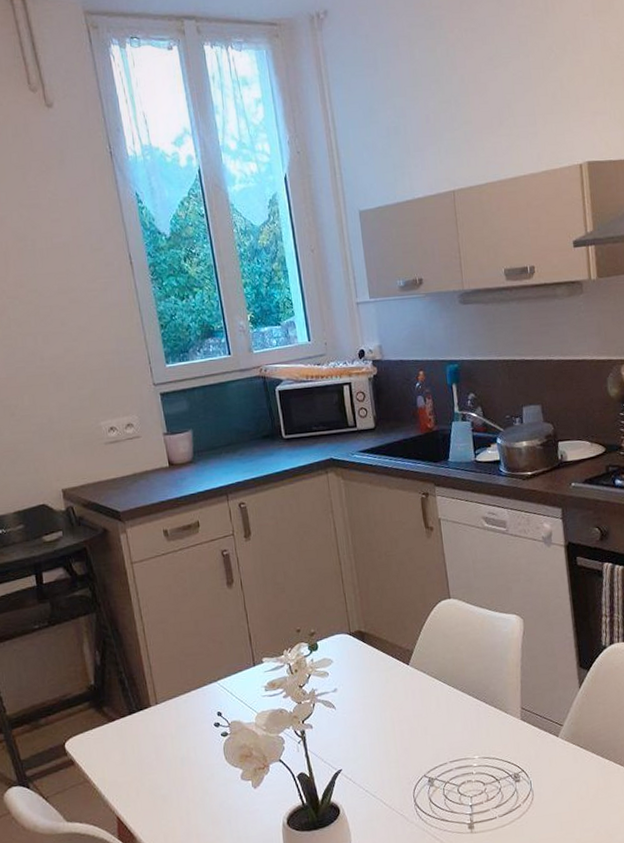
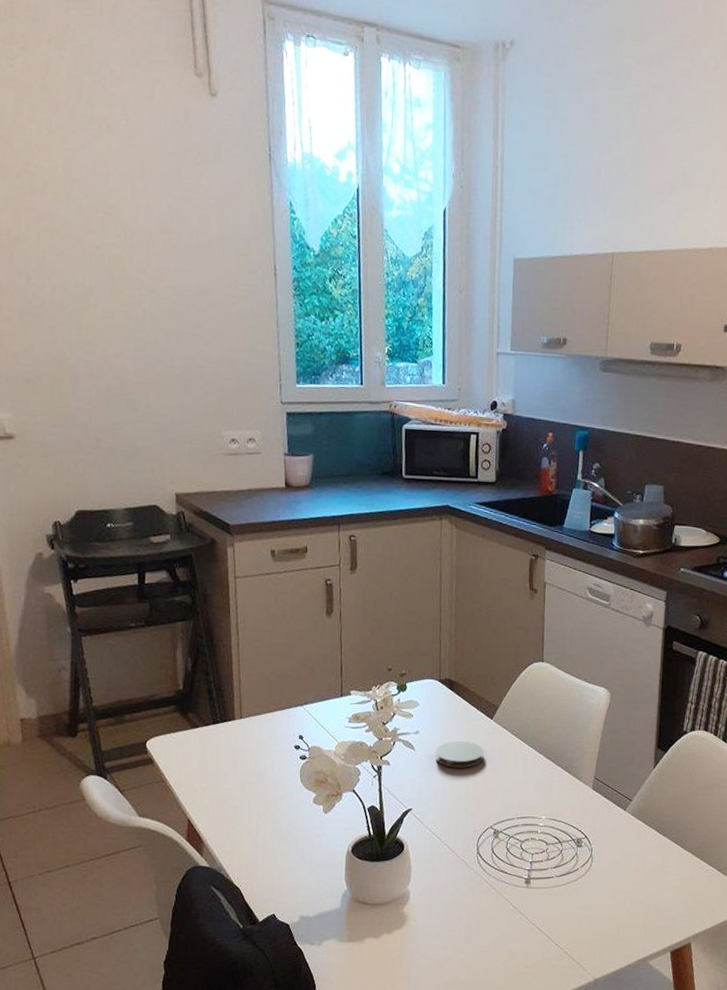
coaster: none [356,691,406,721] -> present [435,740,484,768]

